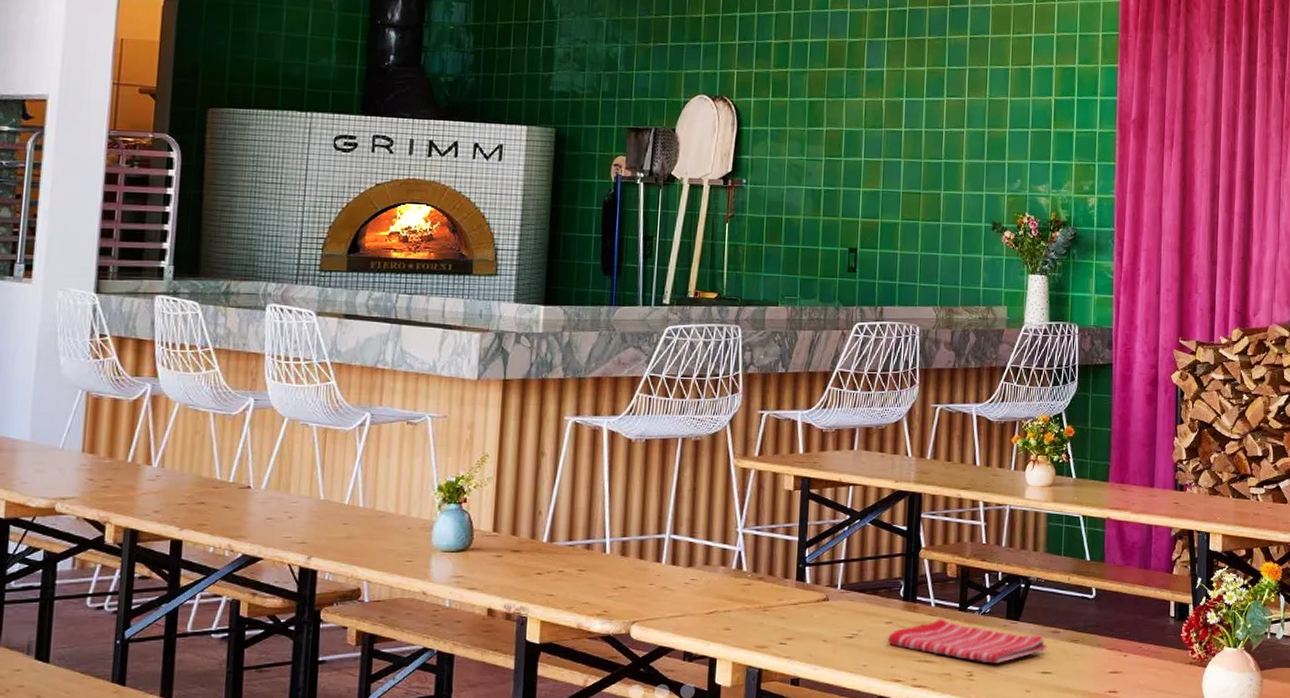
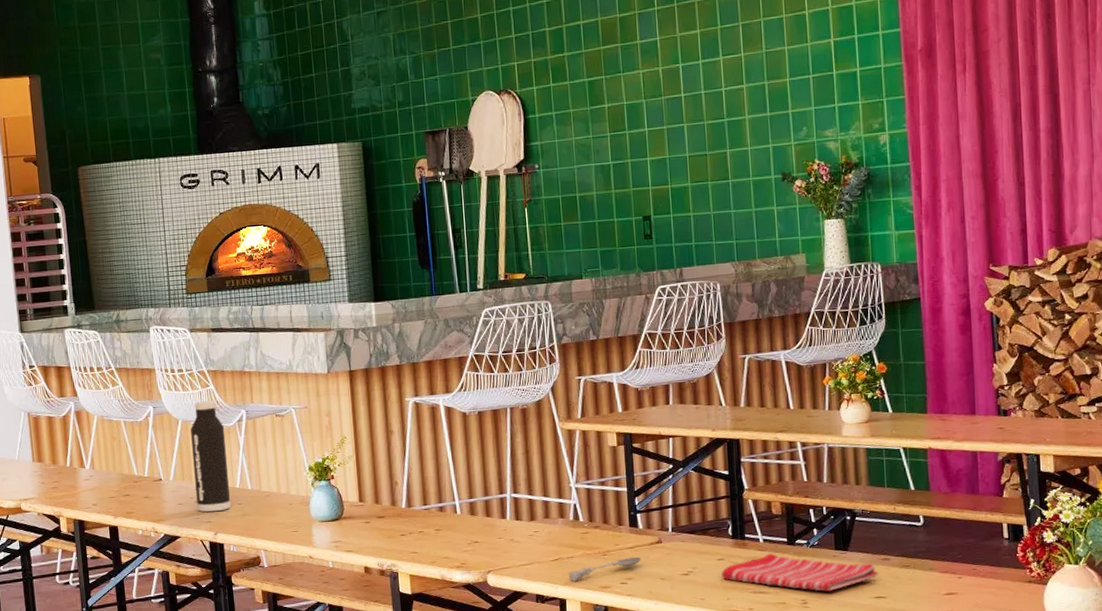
water bottle: none [291,398,342,531] -> present [190,400,231,513]
soupspoon: none [723,614,804,640] -> present [569,556,641,582]

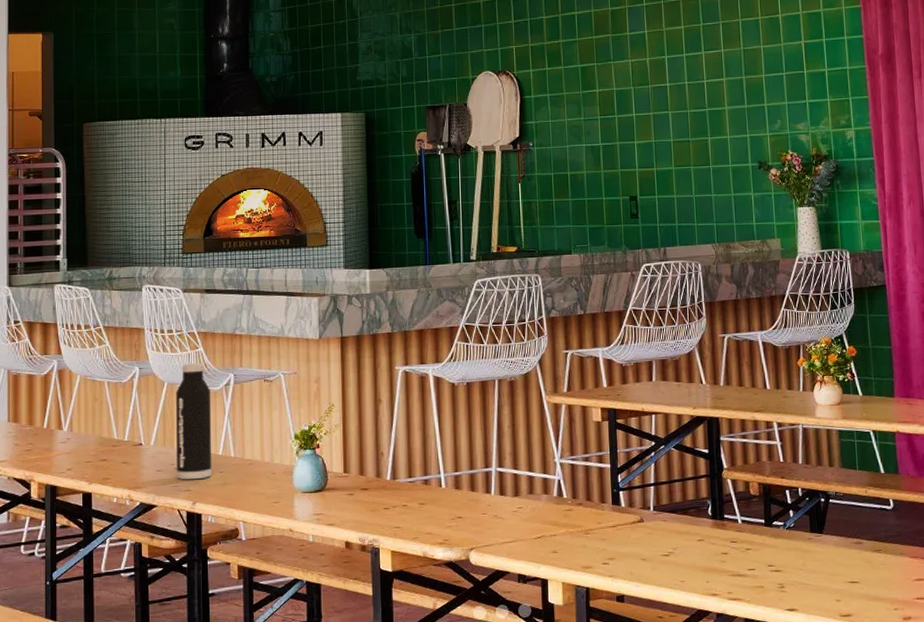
soupspoon: present [569,556,641,582] -> none [551,536,623,562]
dish towel: present [722,553,879,592] -> none [701,535,852,576]

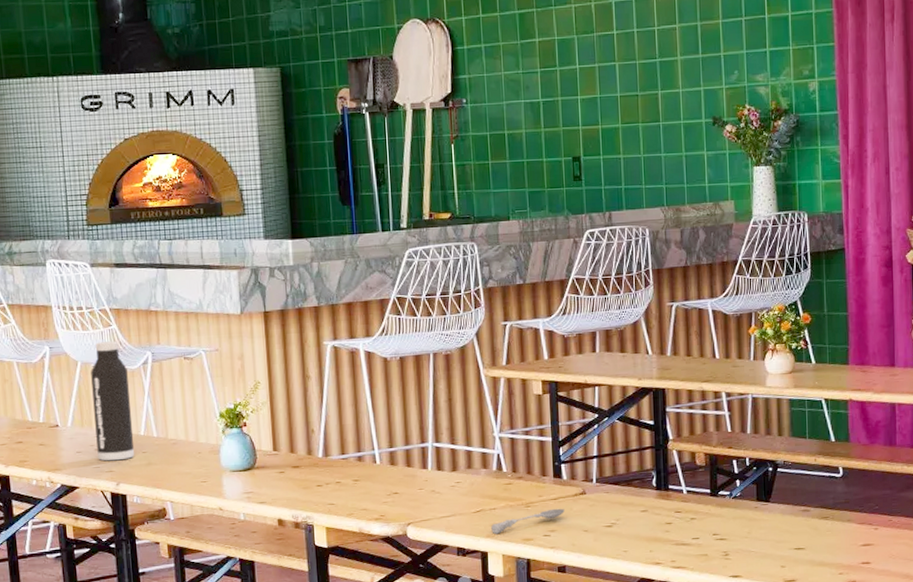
soupspoon: none [551,536,623,562] -> present [491,508,565,535]

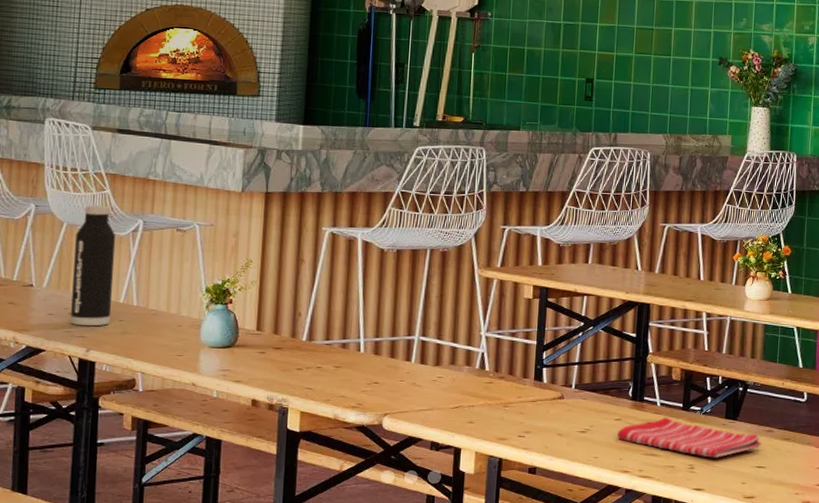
soupspoon: present [491,508,565,535] -> none [467,410,541,432]
dish towel: none [645,505,799,544] -> present [617,417,762,459]

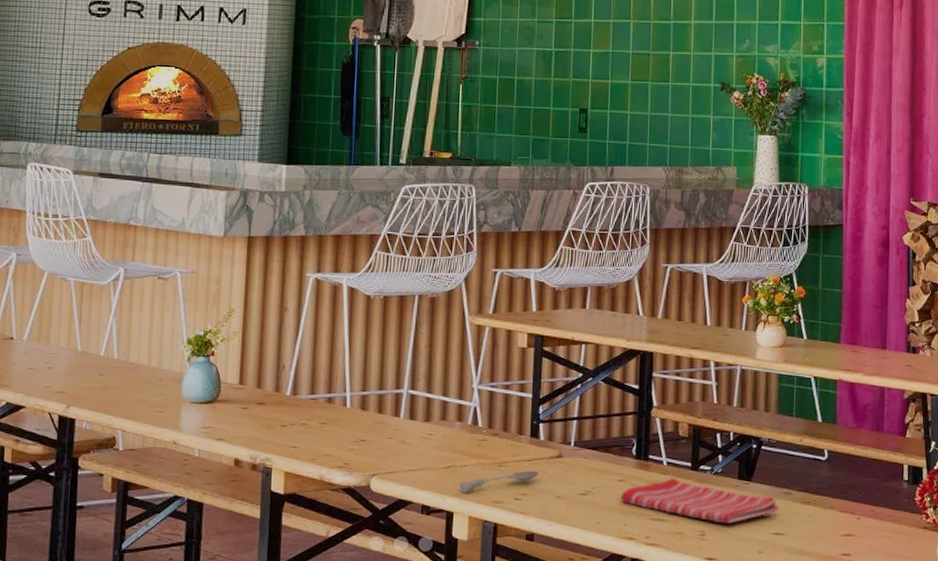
water bottle: present [70,205,116,327] -> none [51,253,97,381]
soupspoon: none [467,410,541,432] -> present [460,470,539,494]

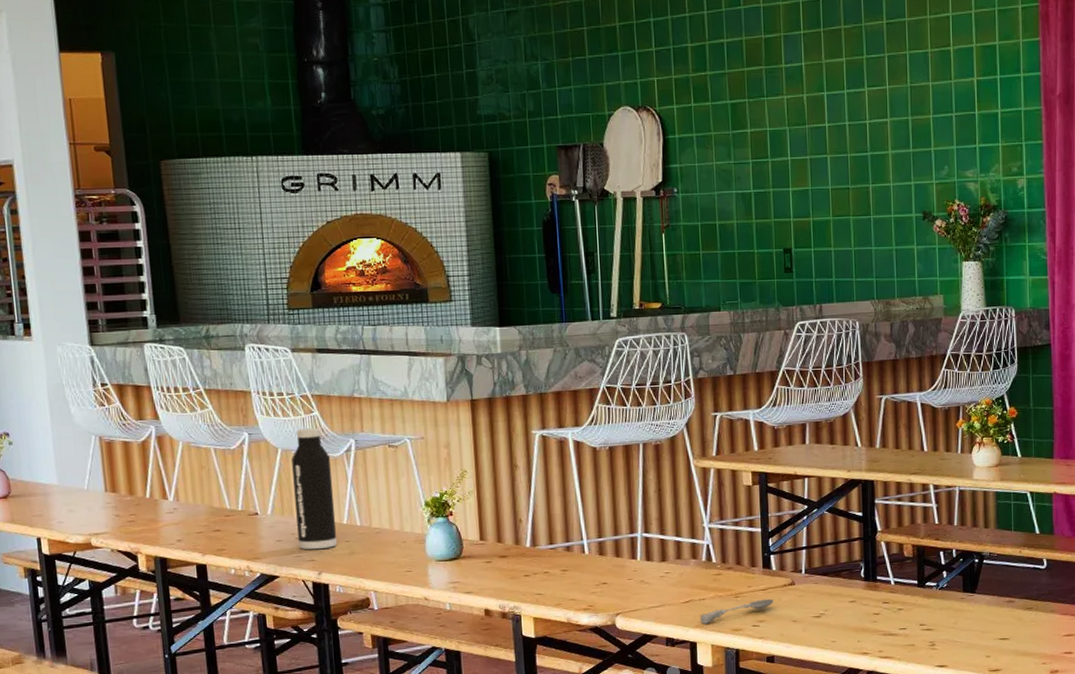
water bottle: none [51,253,97,381] -> present [291,428,338,550]
dish towel: present [621,478,780,525] -> none [853,595,1004,634]

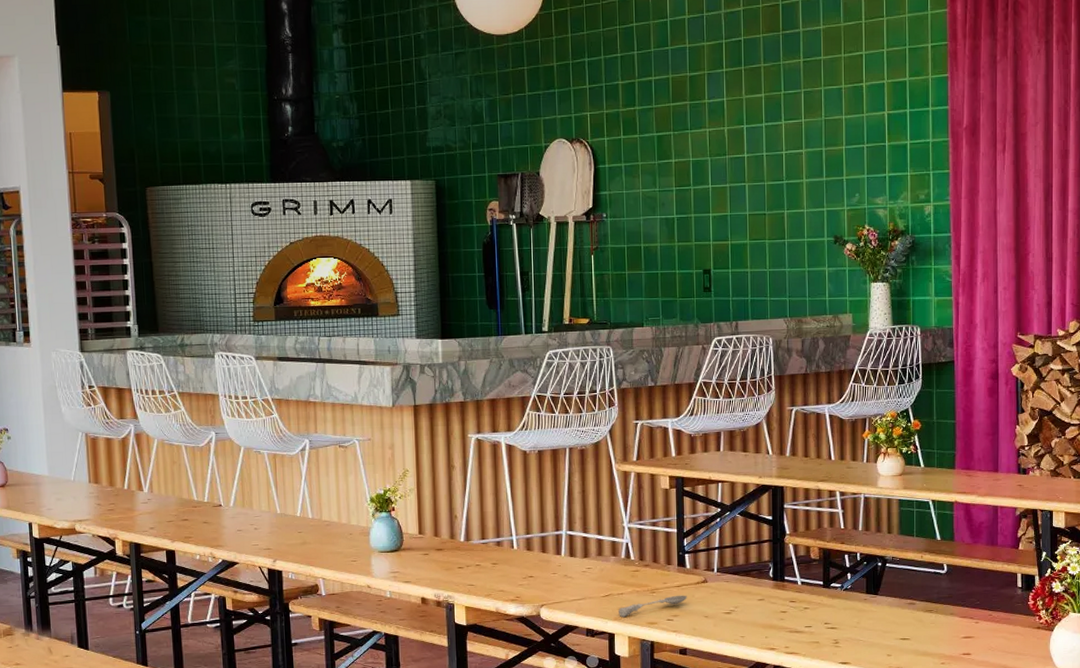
water bottle: present [291,428,338,550] -> none [253,429,291,540]

